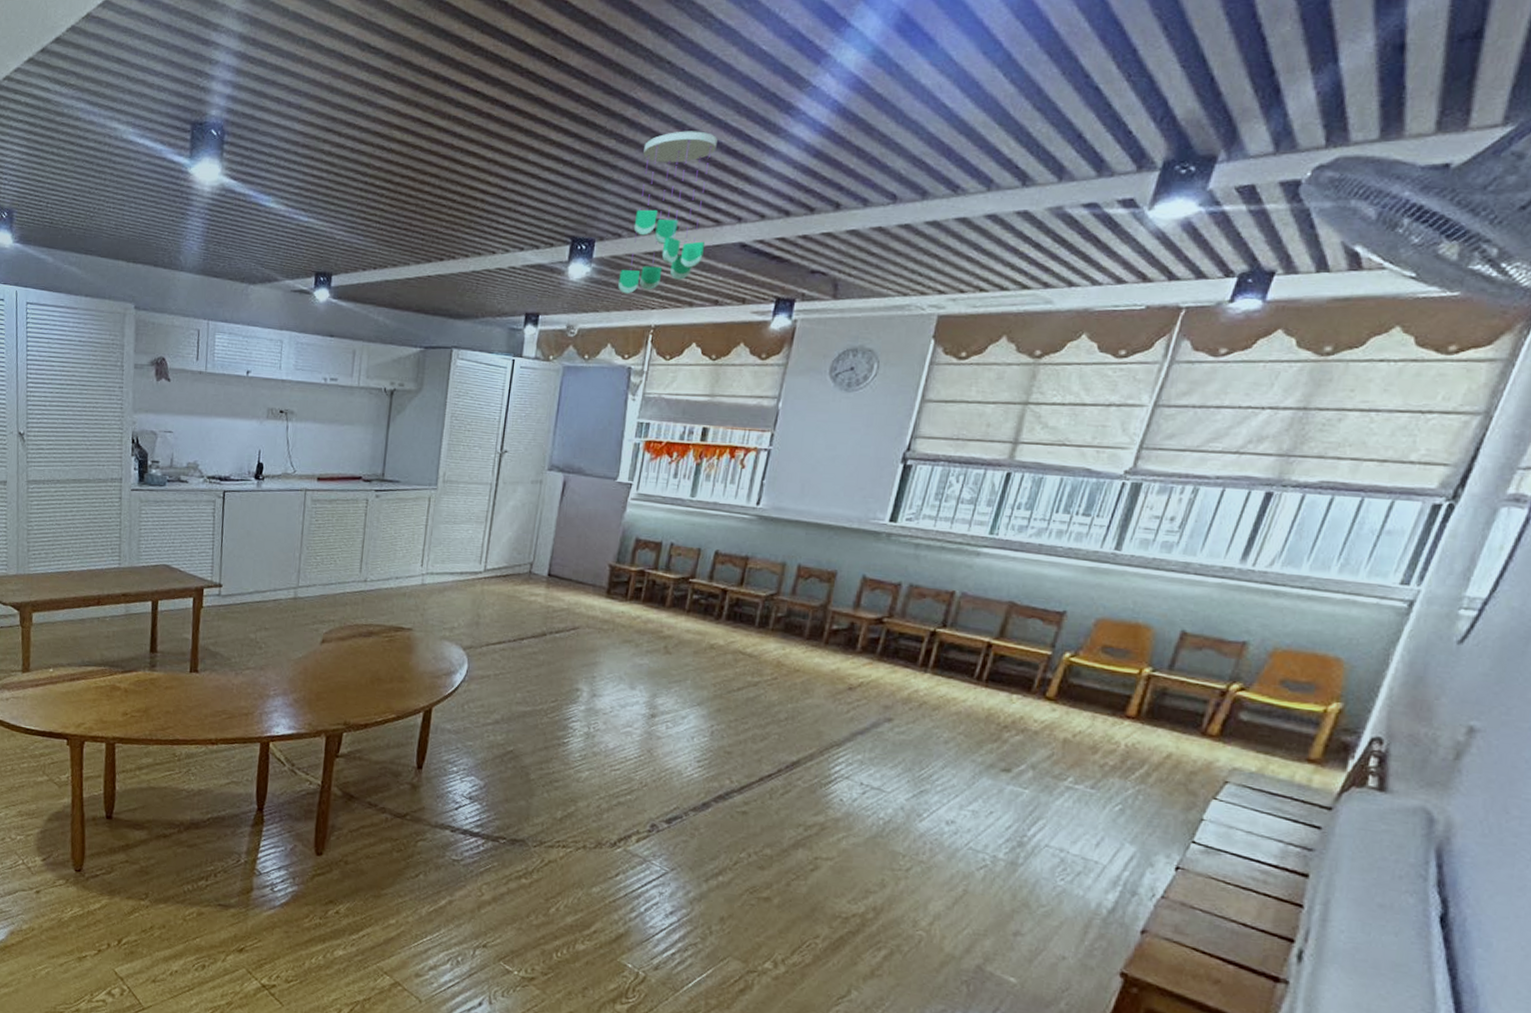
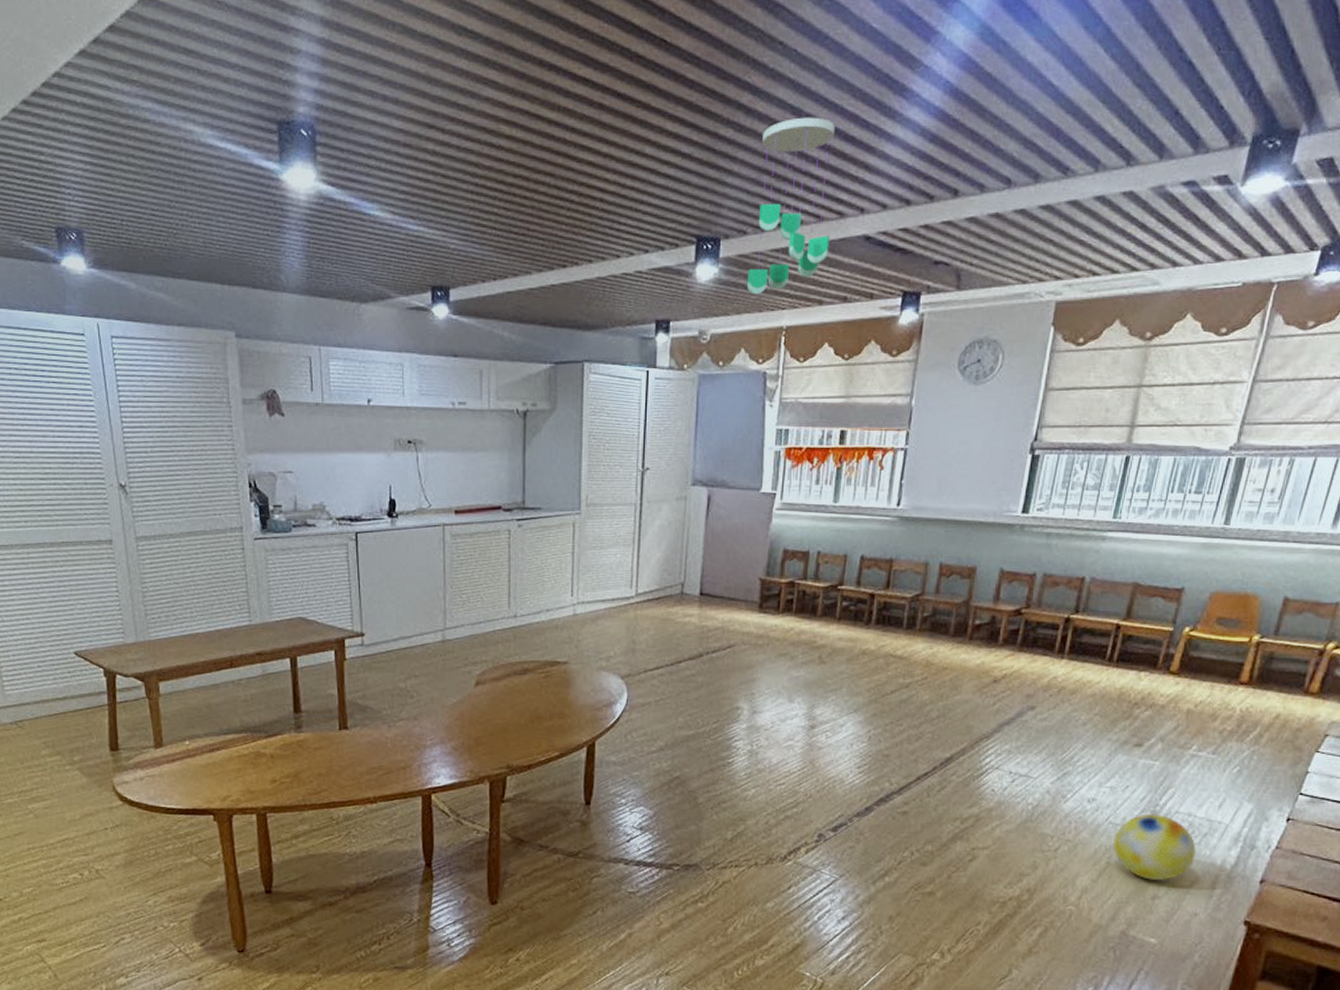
ball: none [972,843,1068,918] -> present [1113,814,1196,881]

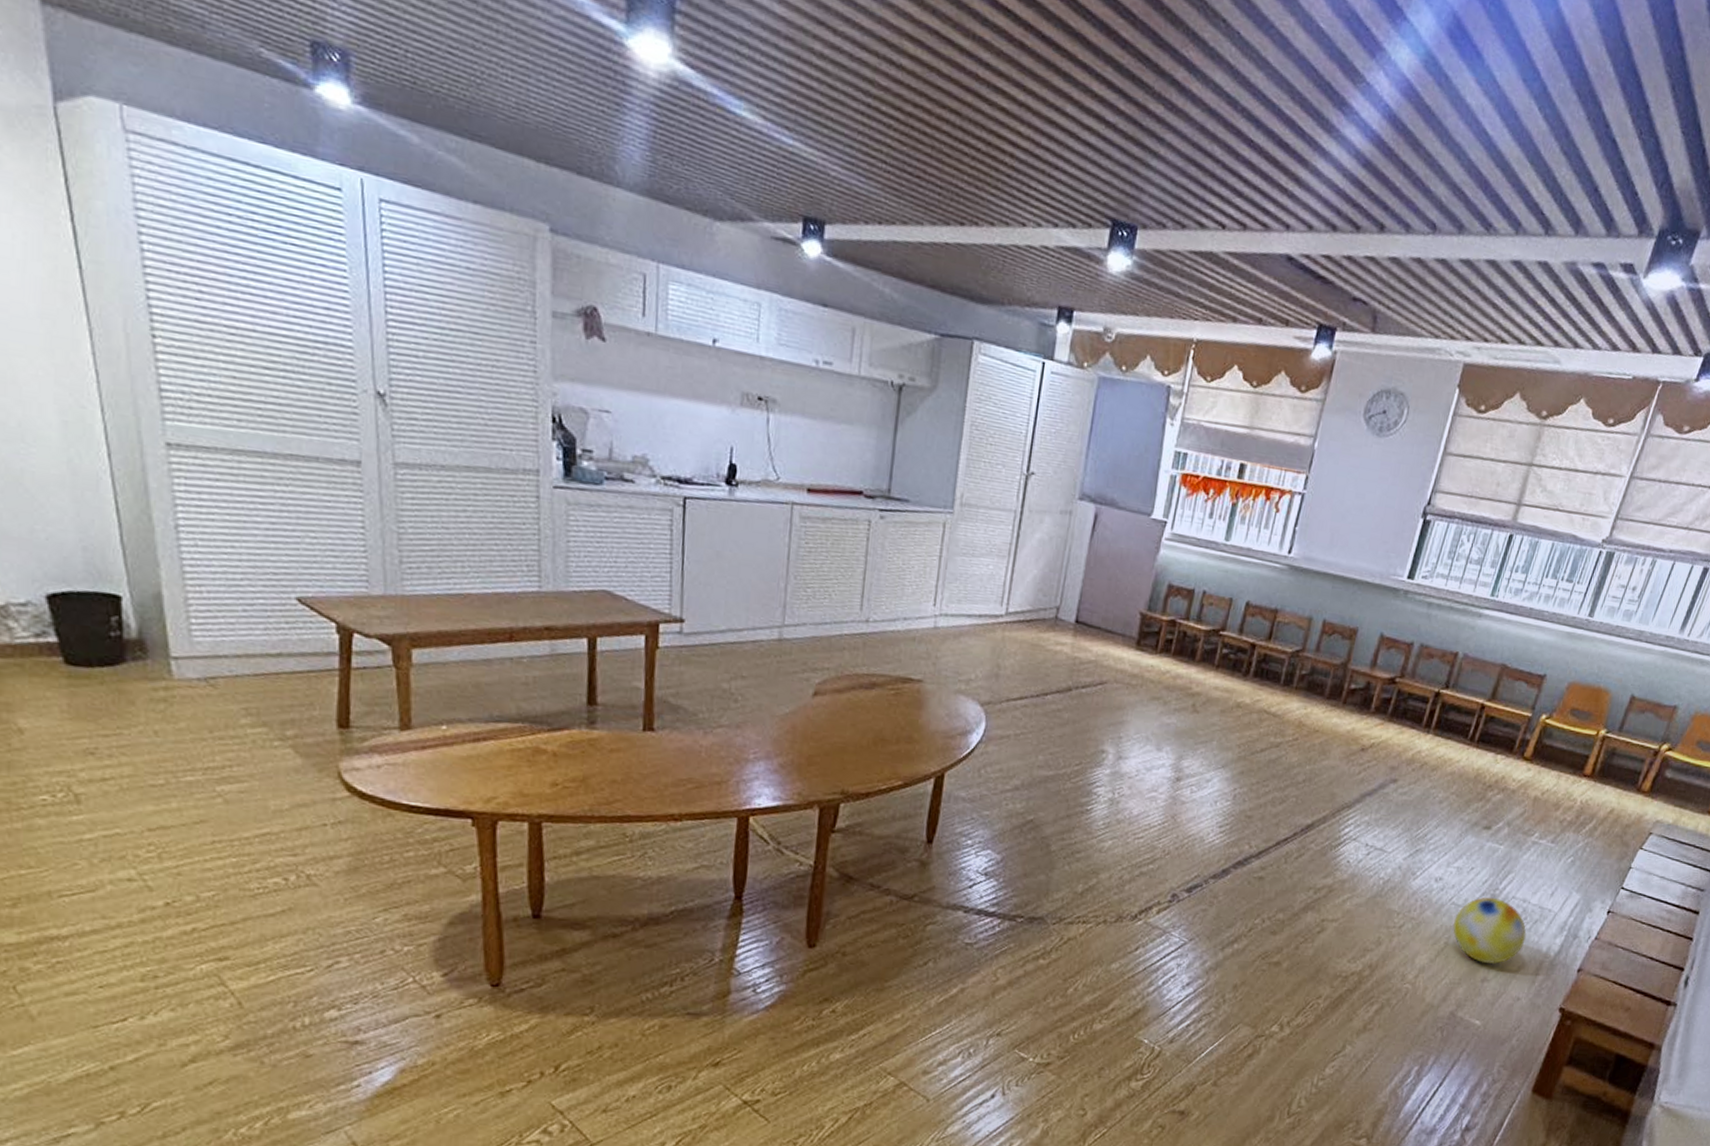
ceiling mobile: present [747,117,835,295] -> none [1160,108,1270,299]

